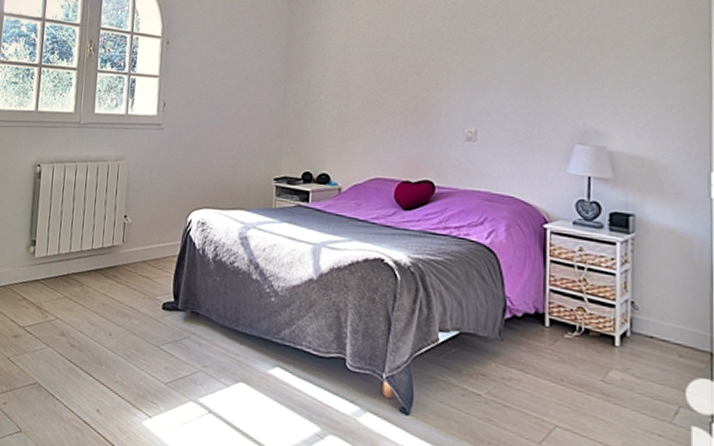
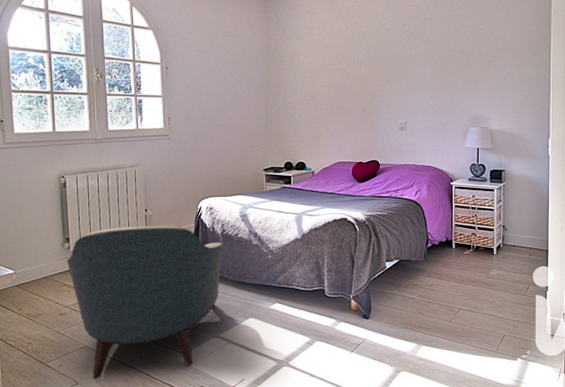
armchair: none [29,234,216,436] -> present [66,226,225,379]

